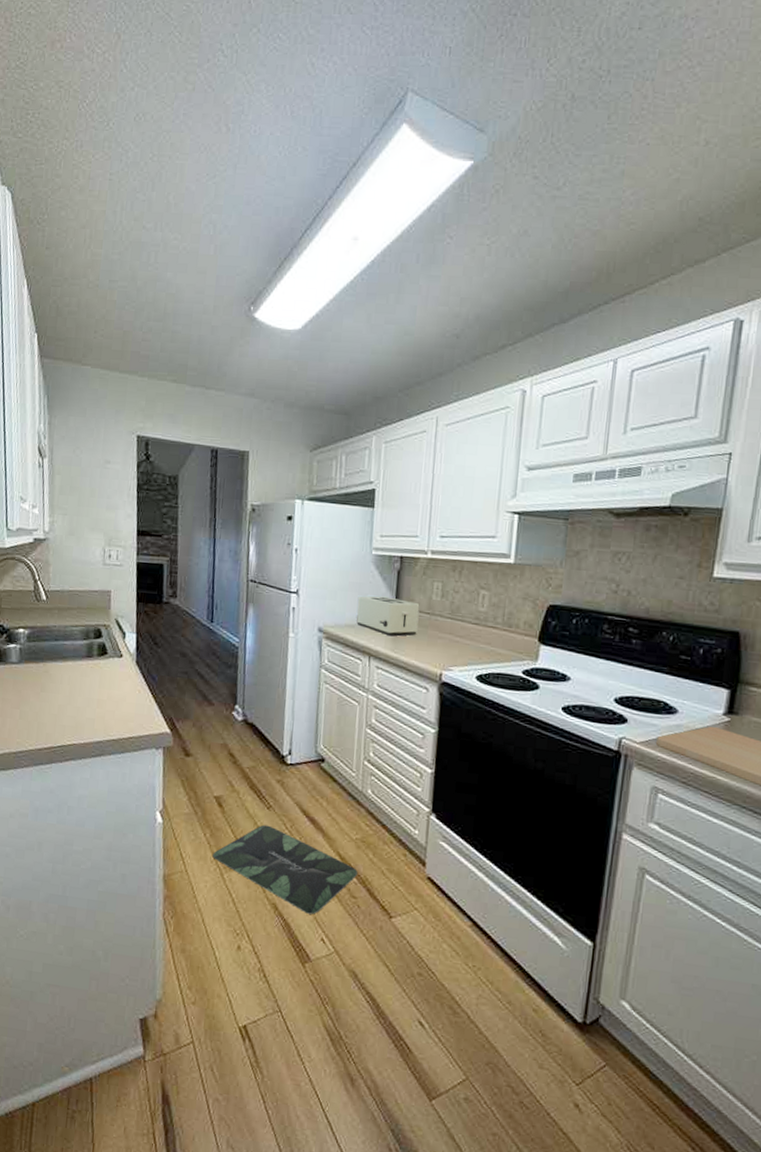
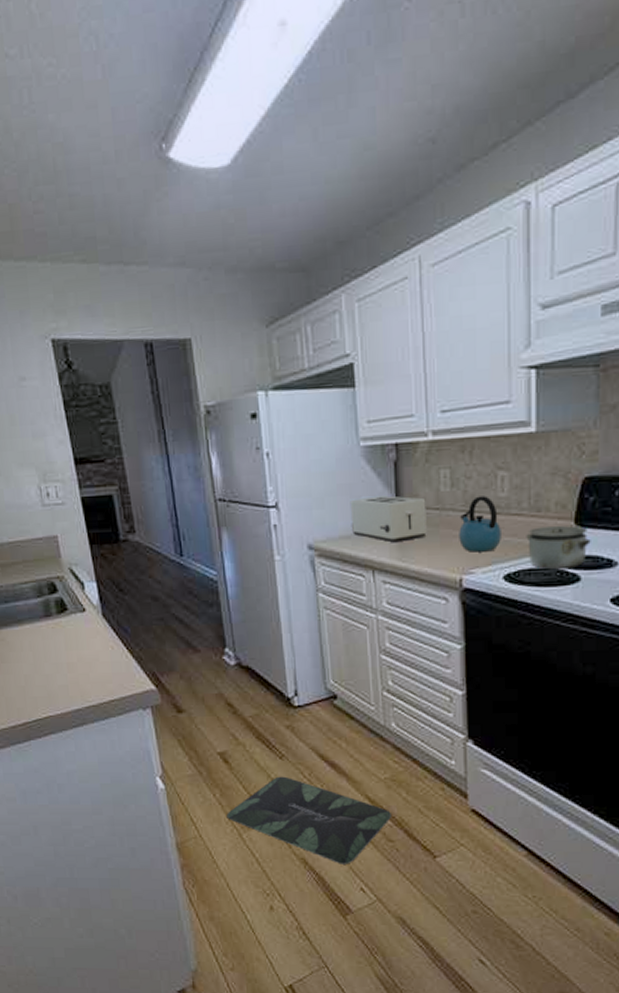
kettle: none [443,608,479,654] -> present [459,496,501,552]
saucepan: none [498,640,550,678] -> present [526,526,591,570]

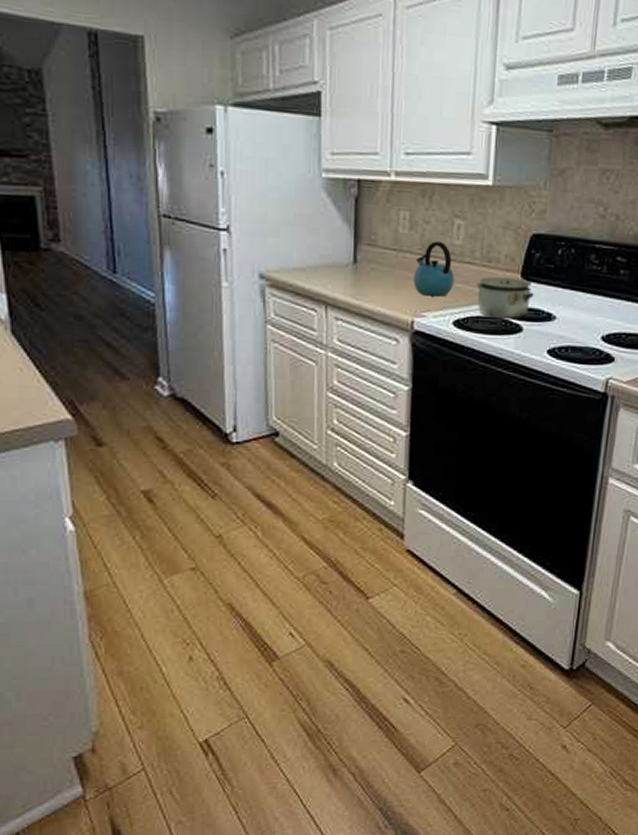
doormat: present [226,776,391,864] -> none [147,517,327,609]
toaster: present [350,495,427,543] -> none [306,230,384,280]

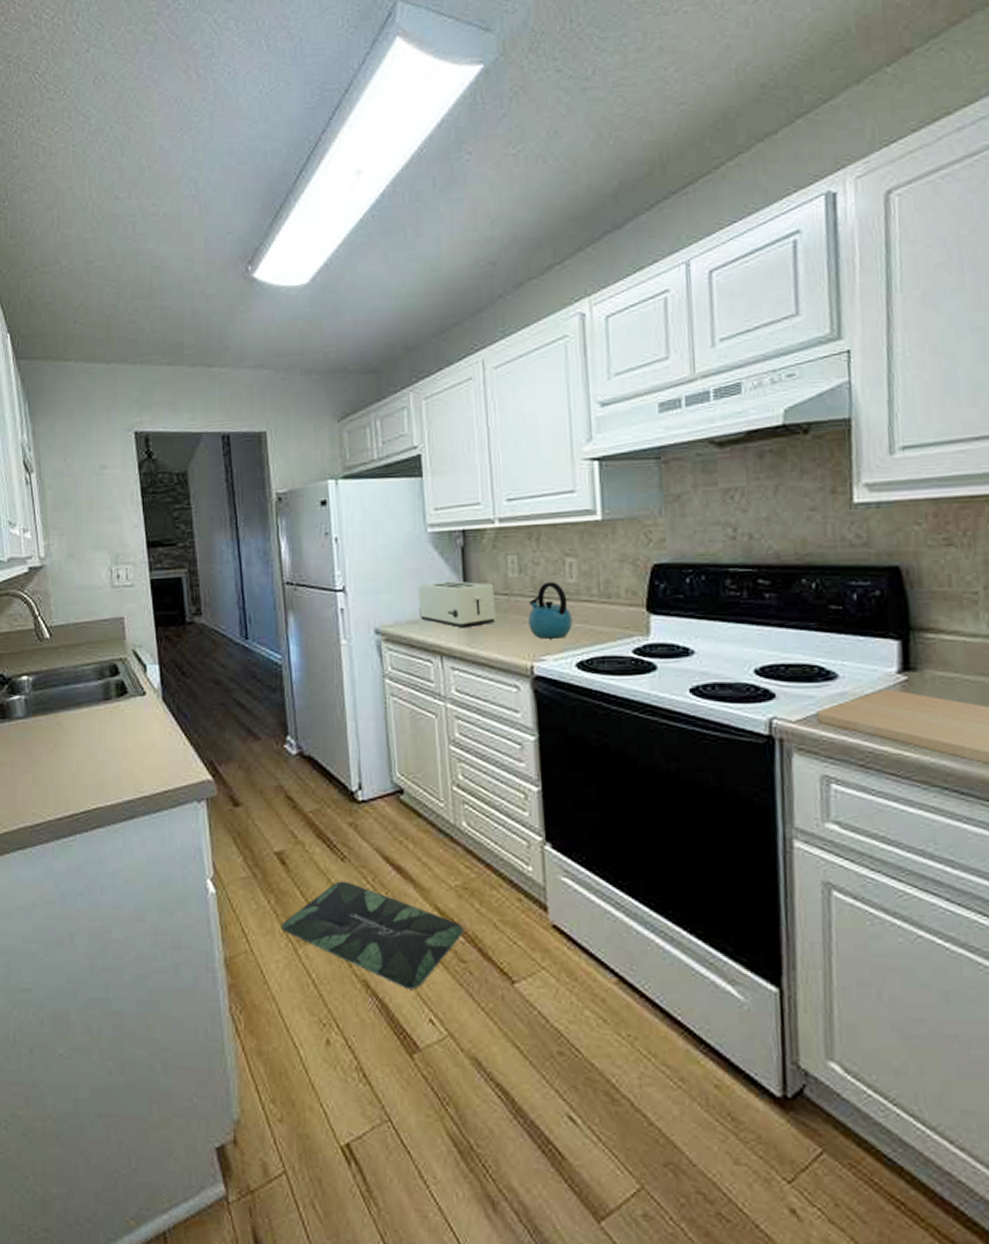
doormat: none [147,517,327,609] -> present [281,881,463,989]
toaster: none [306,230,384,280] -> present [417,580,496,628]
saucepan: present [476,277,534,320] -> none [597,613,665,658]

